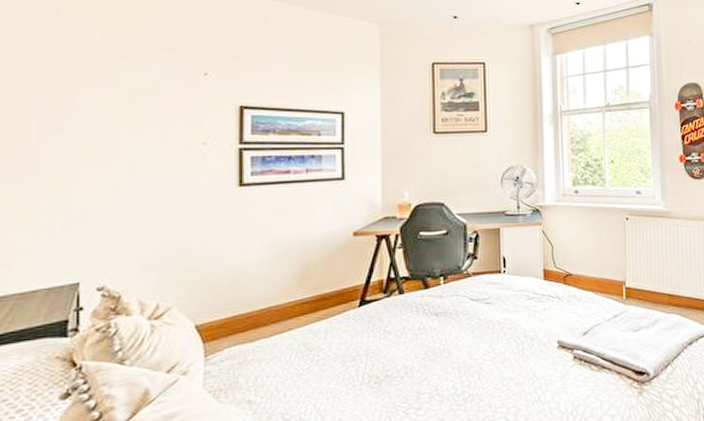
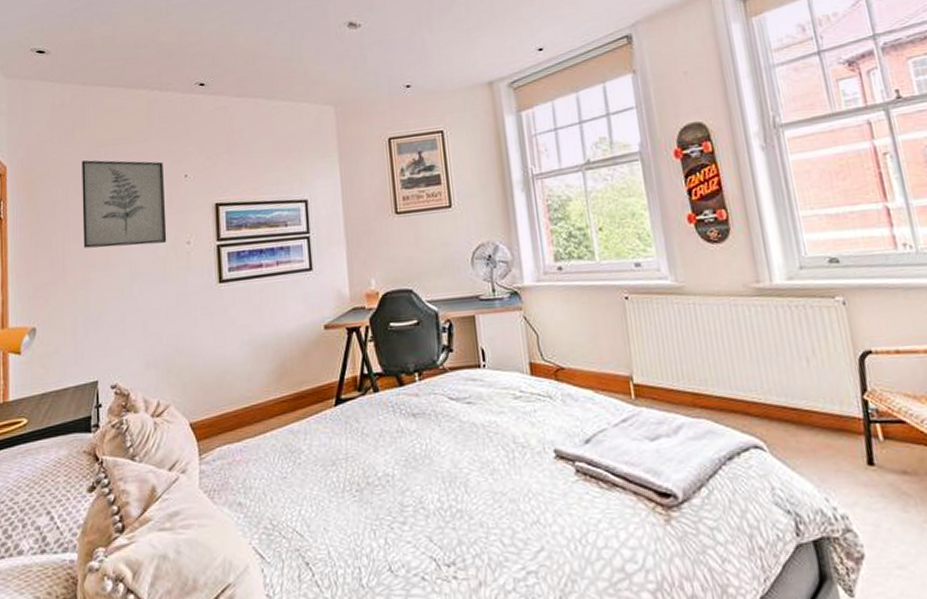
wall art: none [66,43,179,142] -> present [82,160,167,248]

